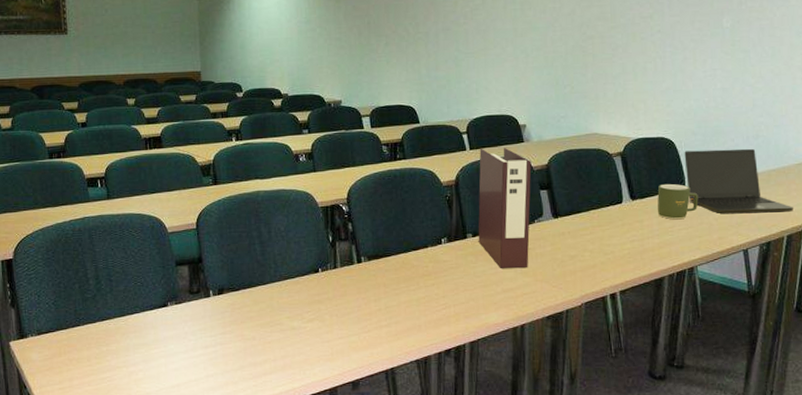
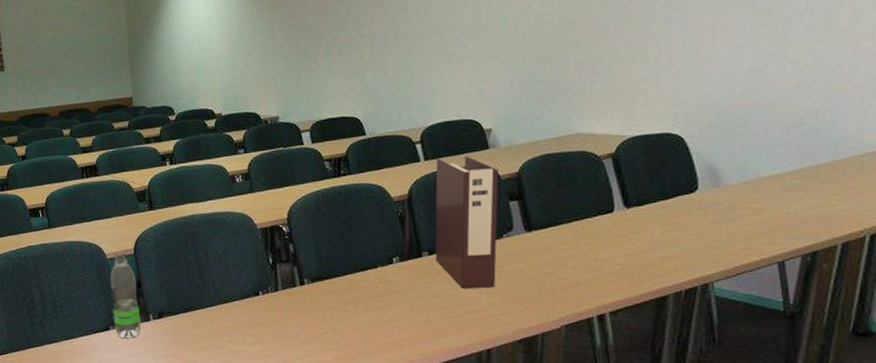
bottle: none [169,226,201,315] -> present [109,252,142,339]
mug: present [657,183,698,220] -> none [659,186,716,229]
laptop: present [684,148,793,213] -> none [697,140,852,220]

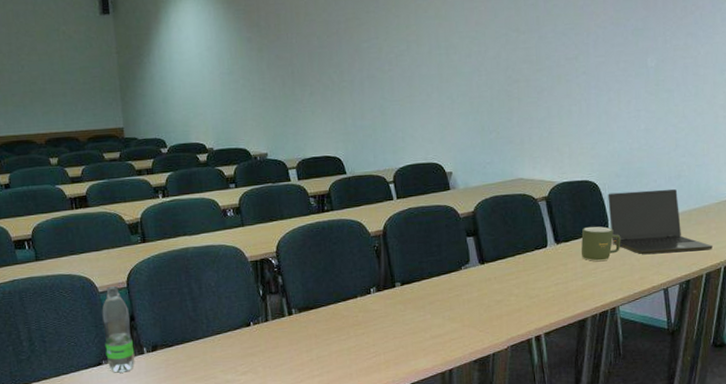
binder: present [435,155,499,288] -> none [406,195,458,315]
mug: none [659,186,716,229] -> present [581,226,621,262]
laptop: none [697,140,852,220] -> present [608,189,712,254]

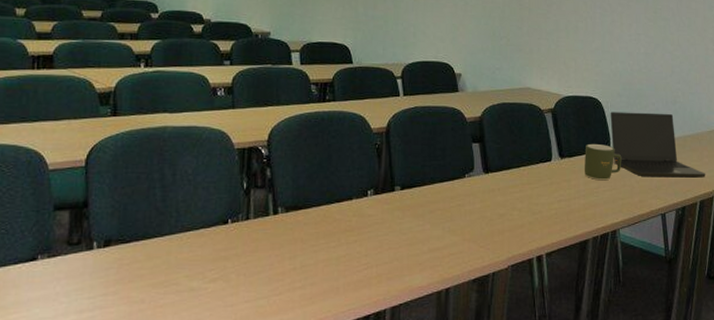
bottle: present [101,285,135,373] -> none [44,163,84,272]

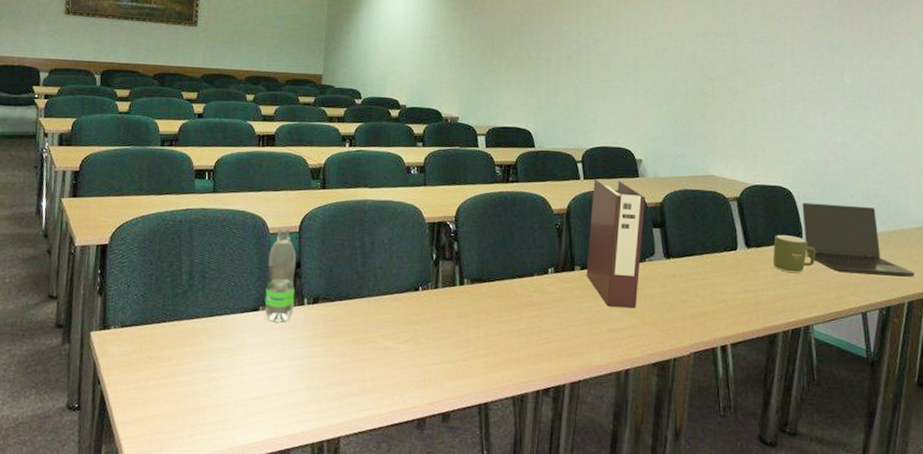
bottle: none [44,163,84,272] -> present [264,228,297,323]
binder: none [406,94,465,225] -> present [586,178,646,308]

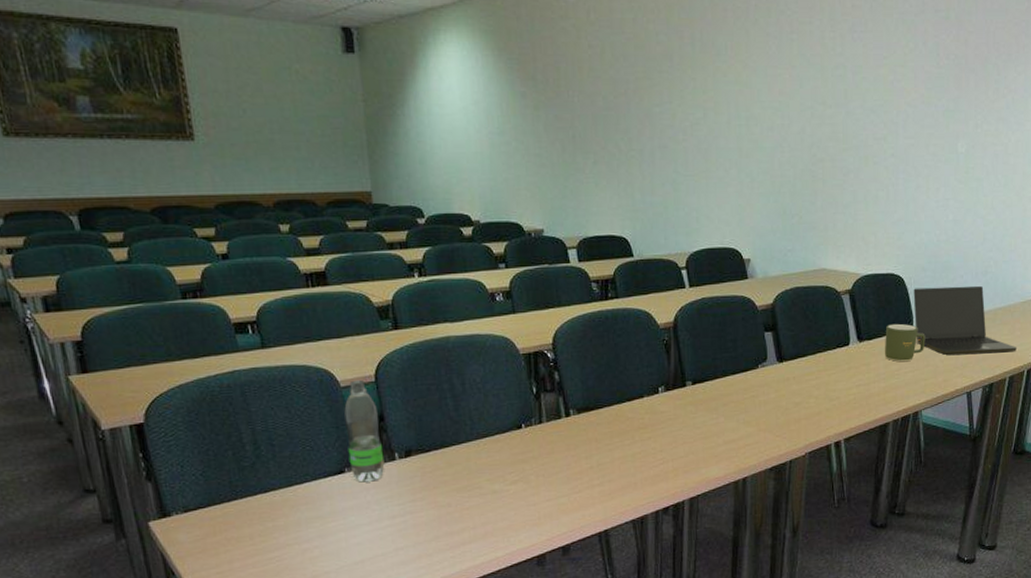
binder: present [586,178,646,308] -> none [698,284,756,418]

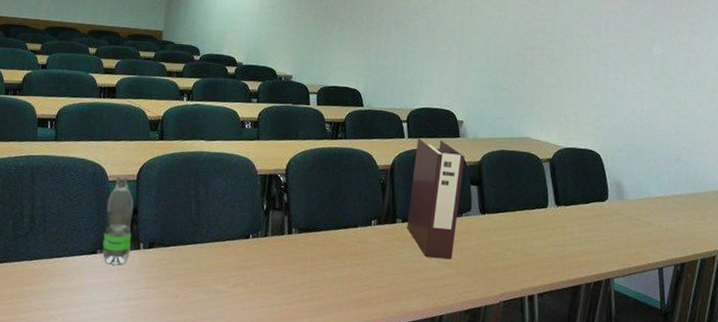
binder: none [698,284,756,418] -> present [407,137,465,259]
mug: present [884,323,926,362] -> none [579,194,620,231]
laptop: present [913,285,1016,355] -> none [609,165,708,237]

